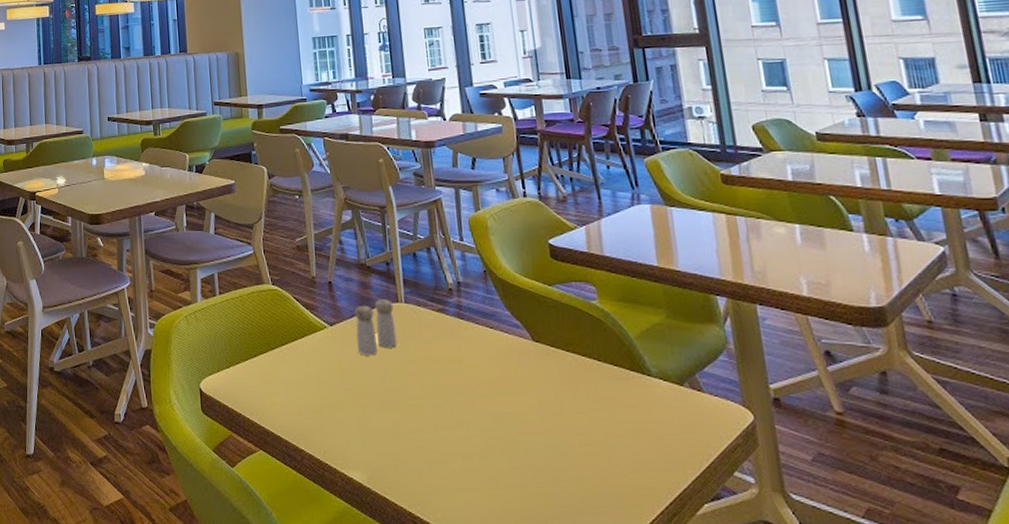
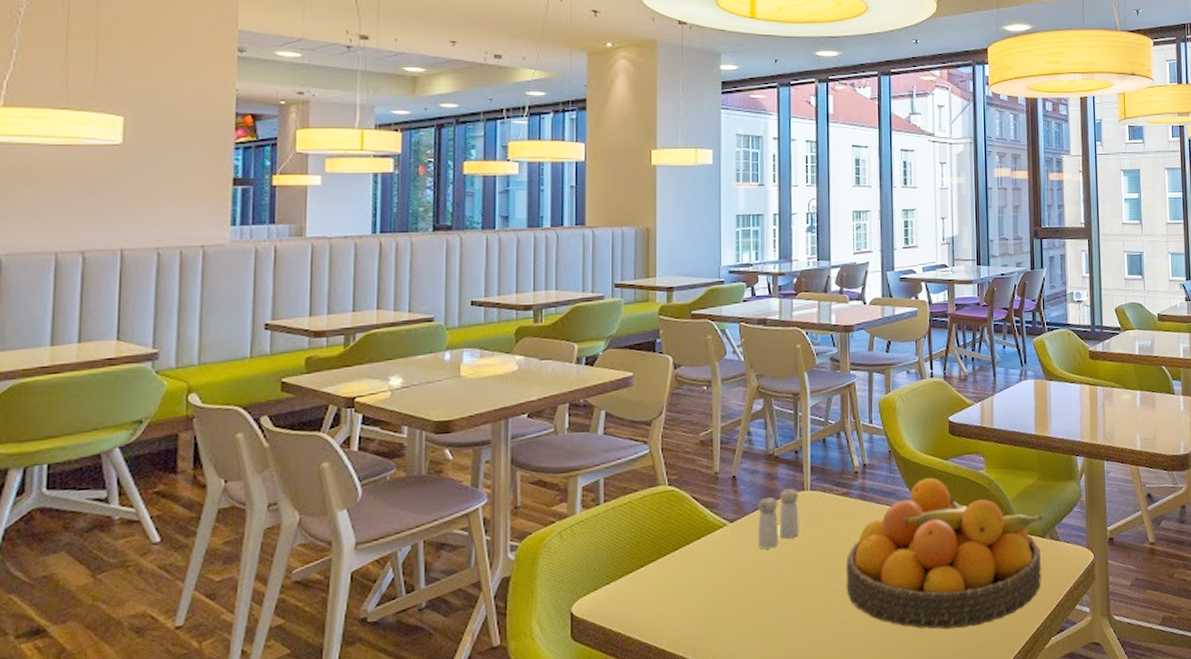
fruit bowl: none [448,303,684,473] -> present [845,478,1044,630]

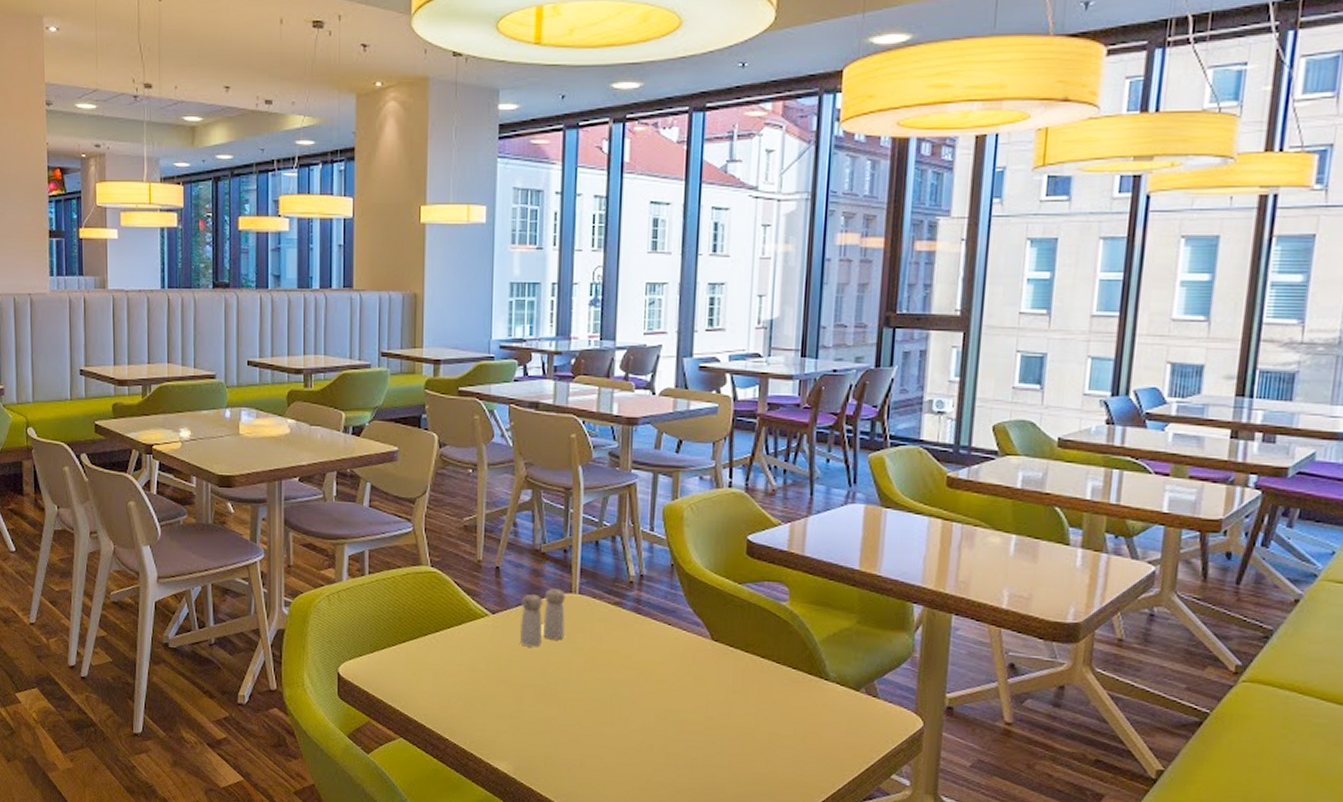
fruit bowl: present [845,478,1044,630] -> none [612,601,861,772]

